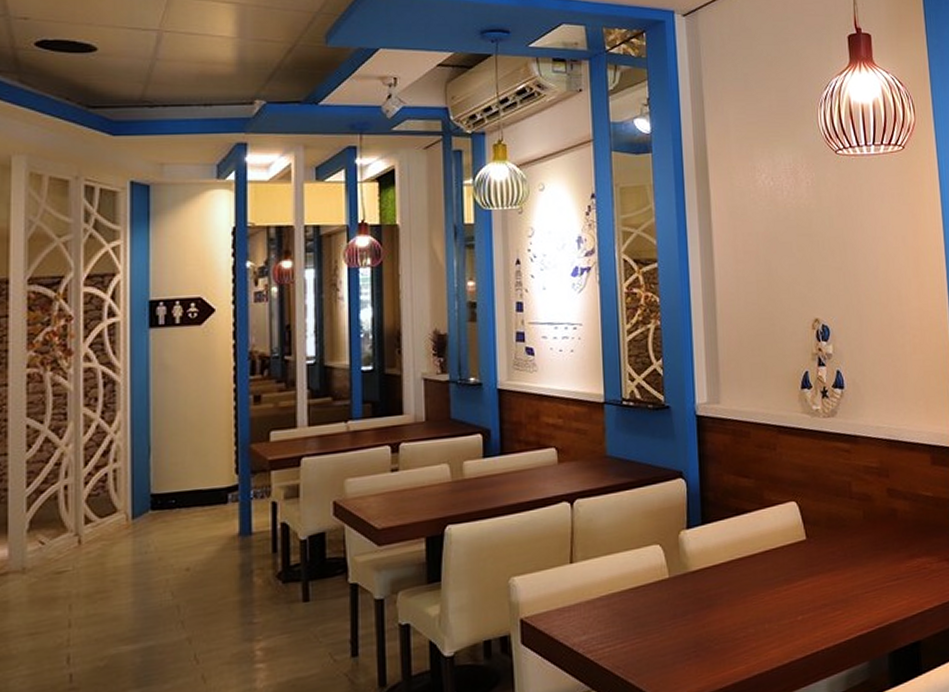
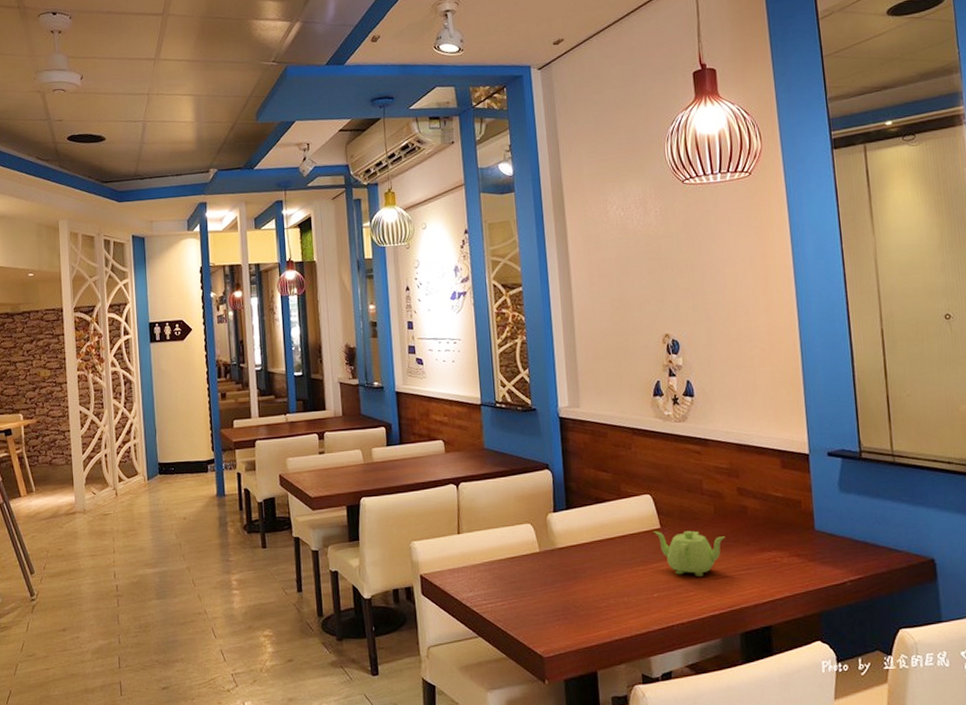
teapot: none [798,540,874,592] -> present [653,530,725,577]

